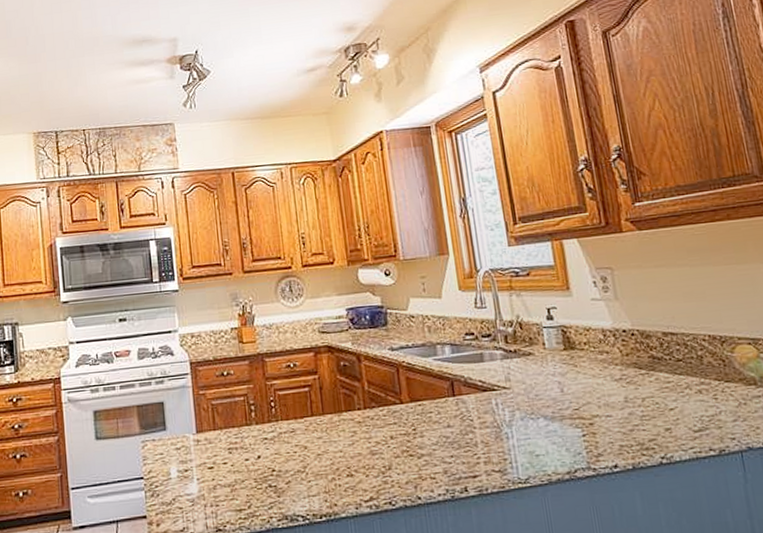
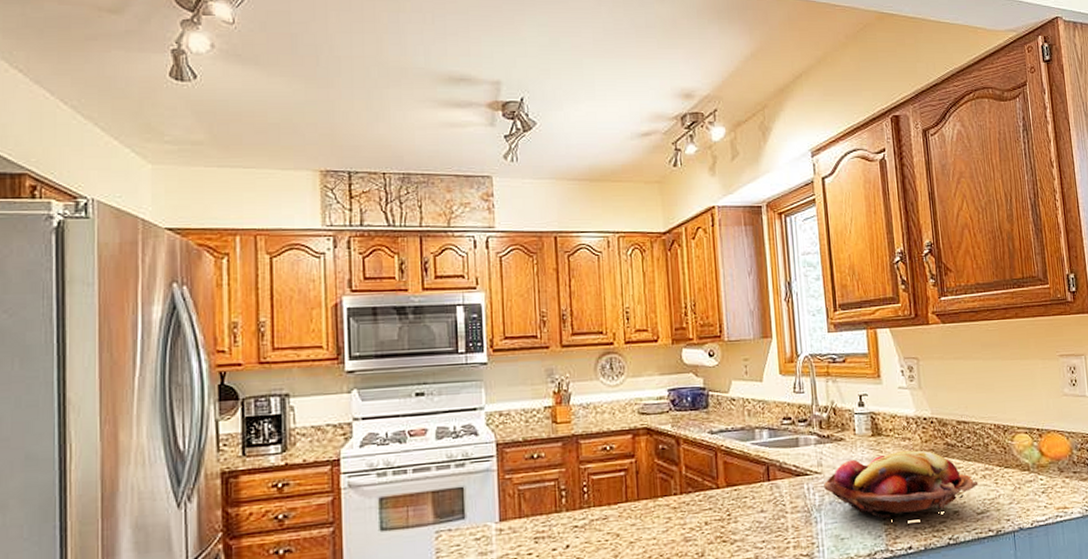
fruit basket: none [513,364,694,439] -> present [824,450,979,522]

